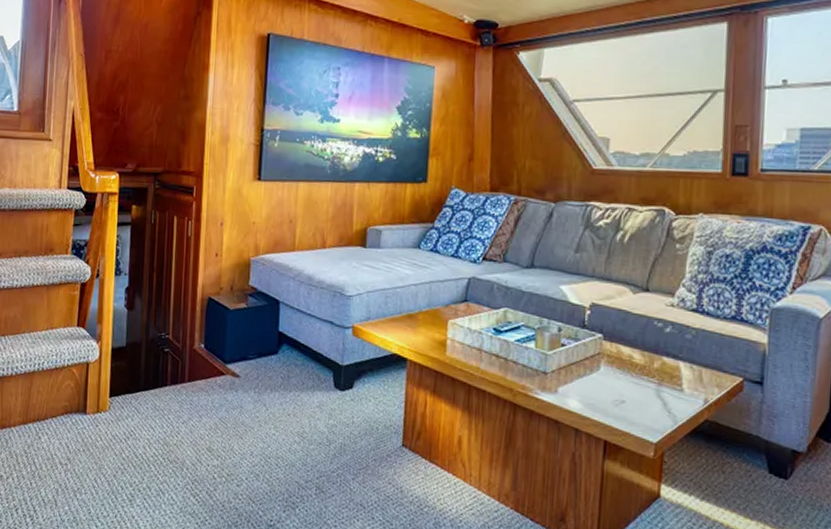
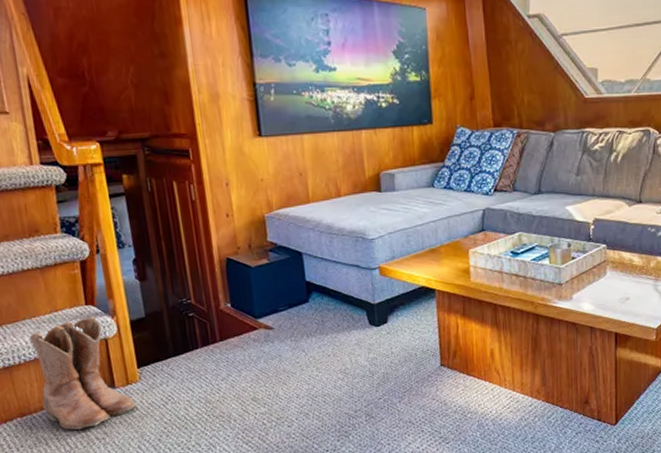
boots: none [21,338,102,451] -> present [29,316,137,430]

